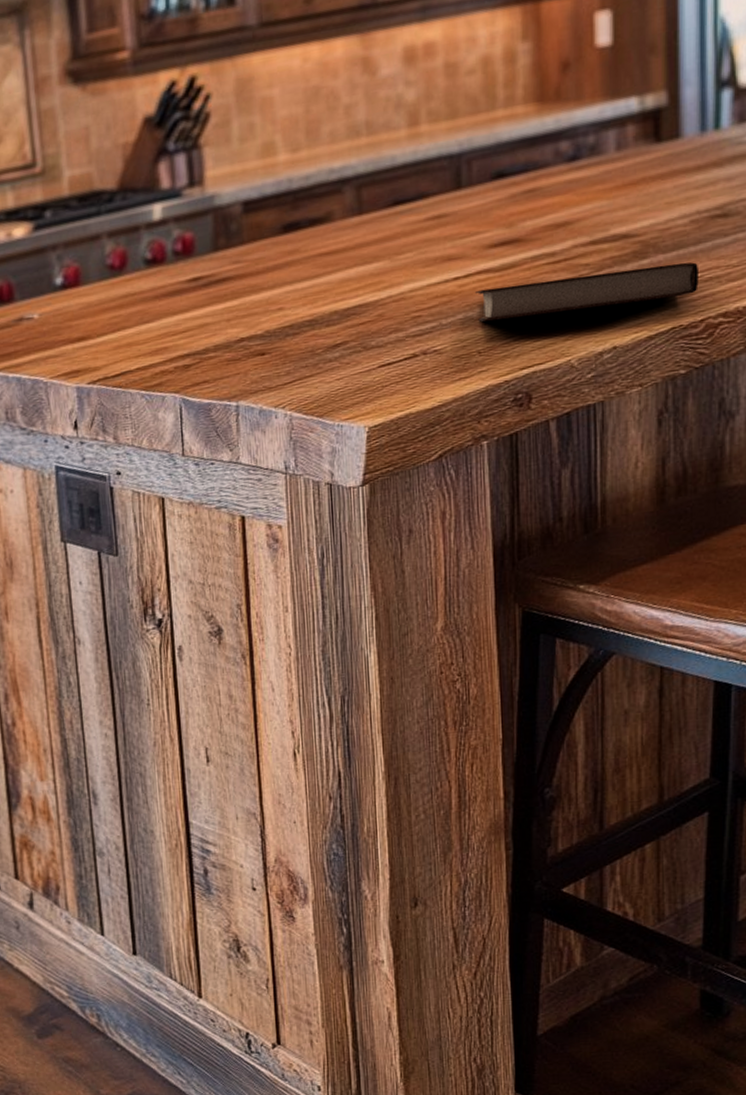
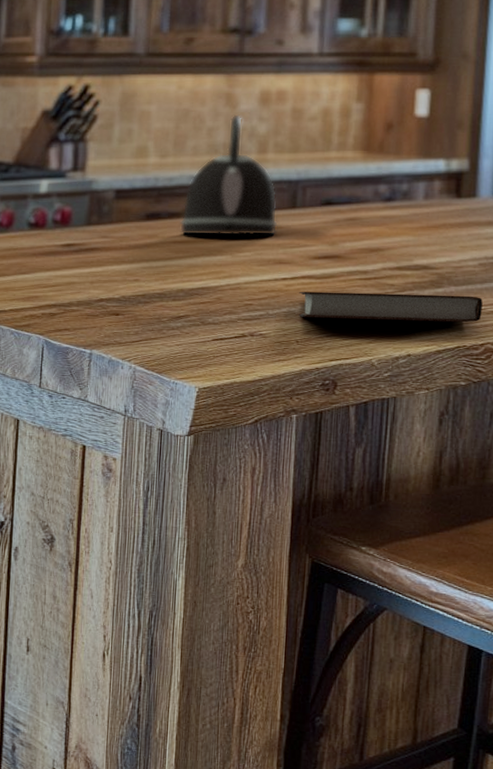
kettle: none [323,82,442,245] -> present [179,114,278,236]

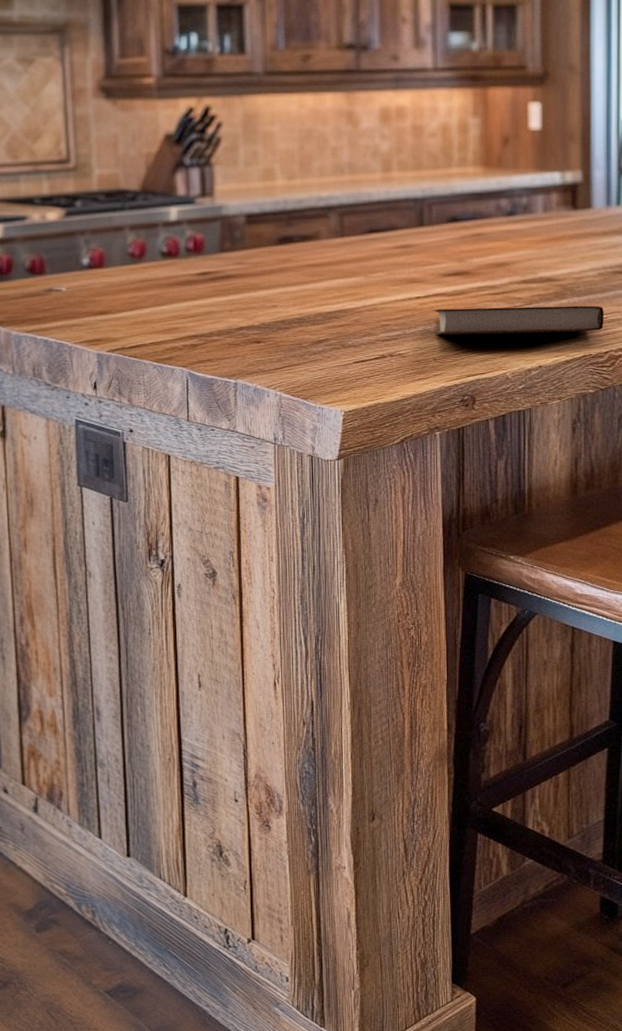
kettle: present [179,114,278,236] -> none [312,133,408,259]

